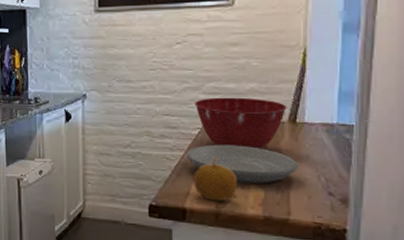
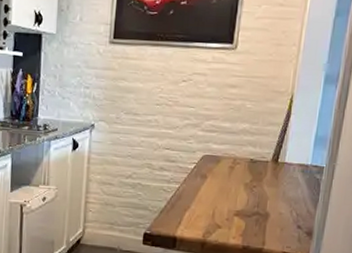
plate: present [186,144,298,184] -> none [181,178,276,217]
fruit: present [193,157,239,202] -> none [185,191,224,232]
mixing bowl: present [194,97,287,149] -> none [193,135,272,185]

